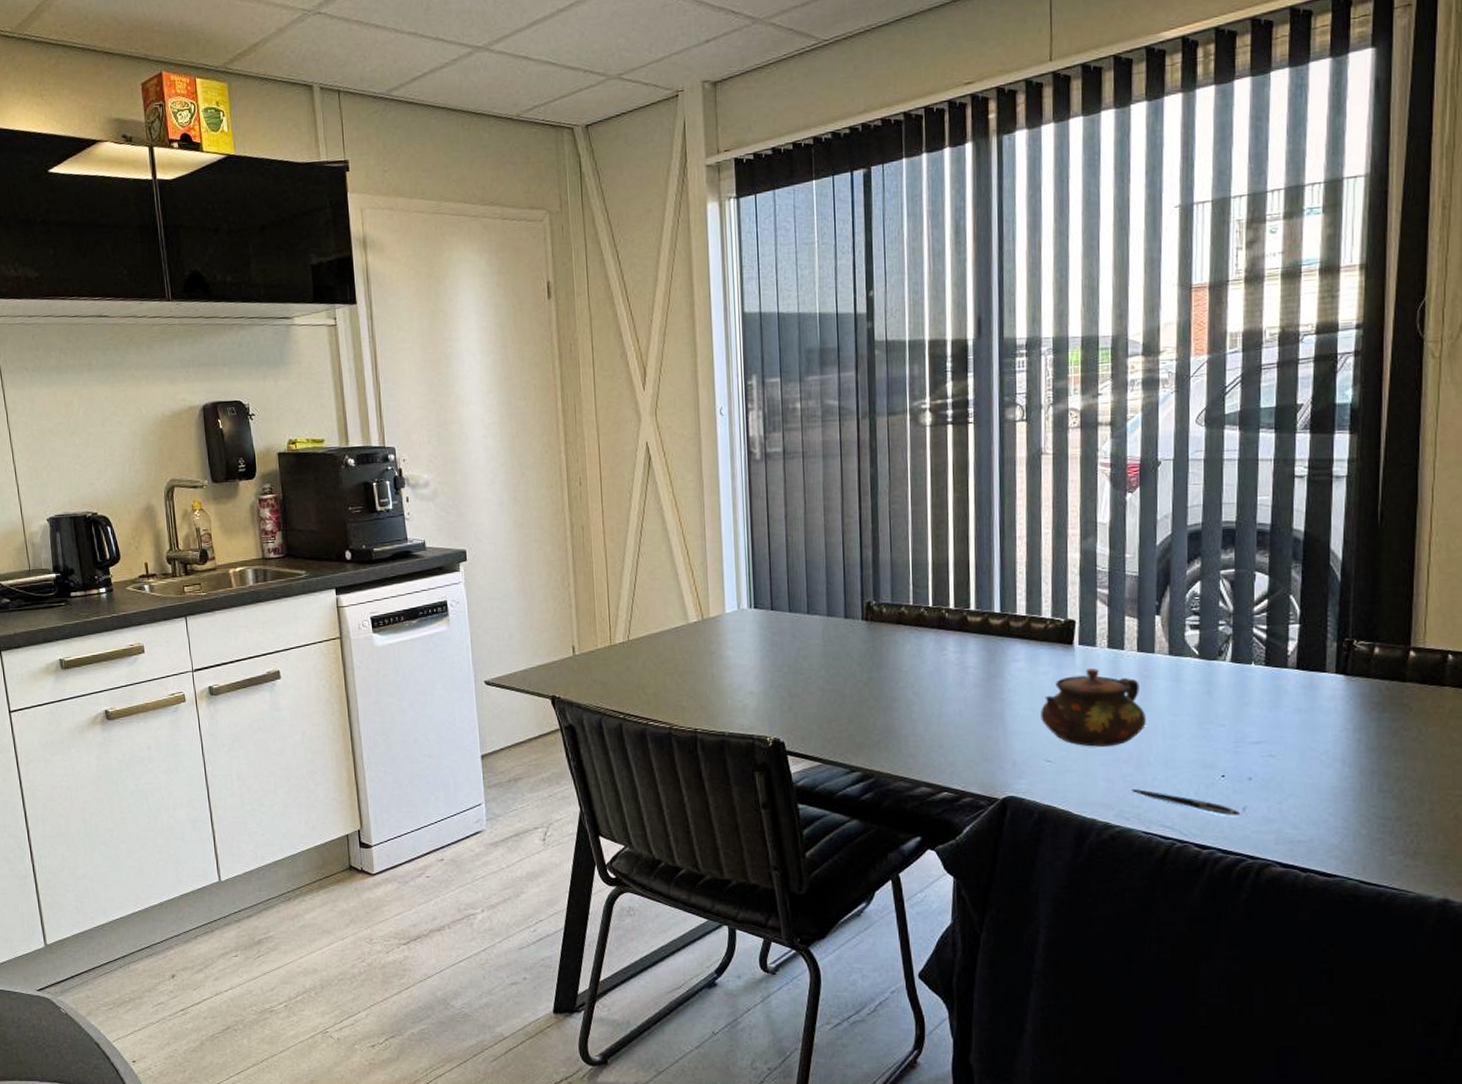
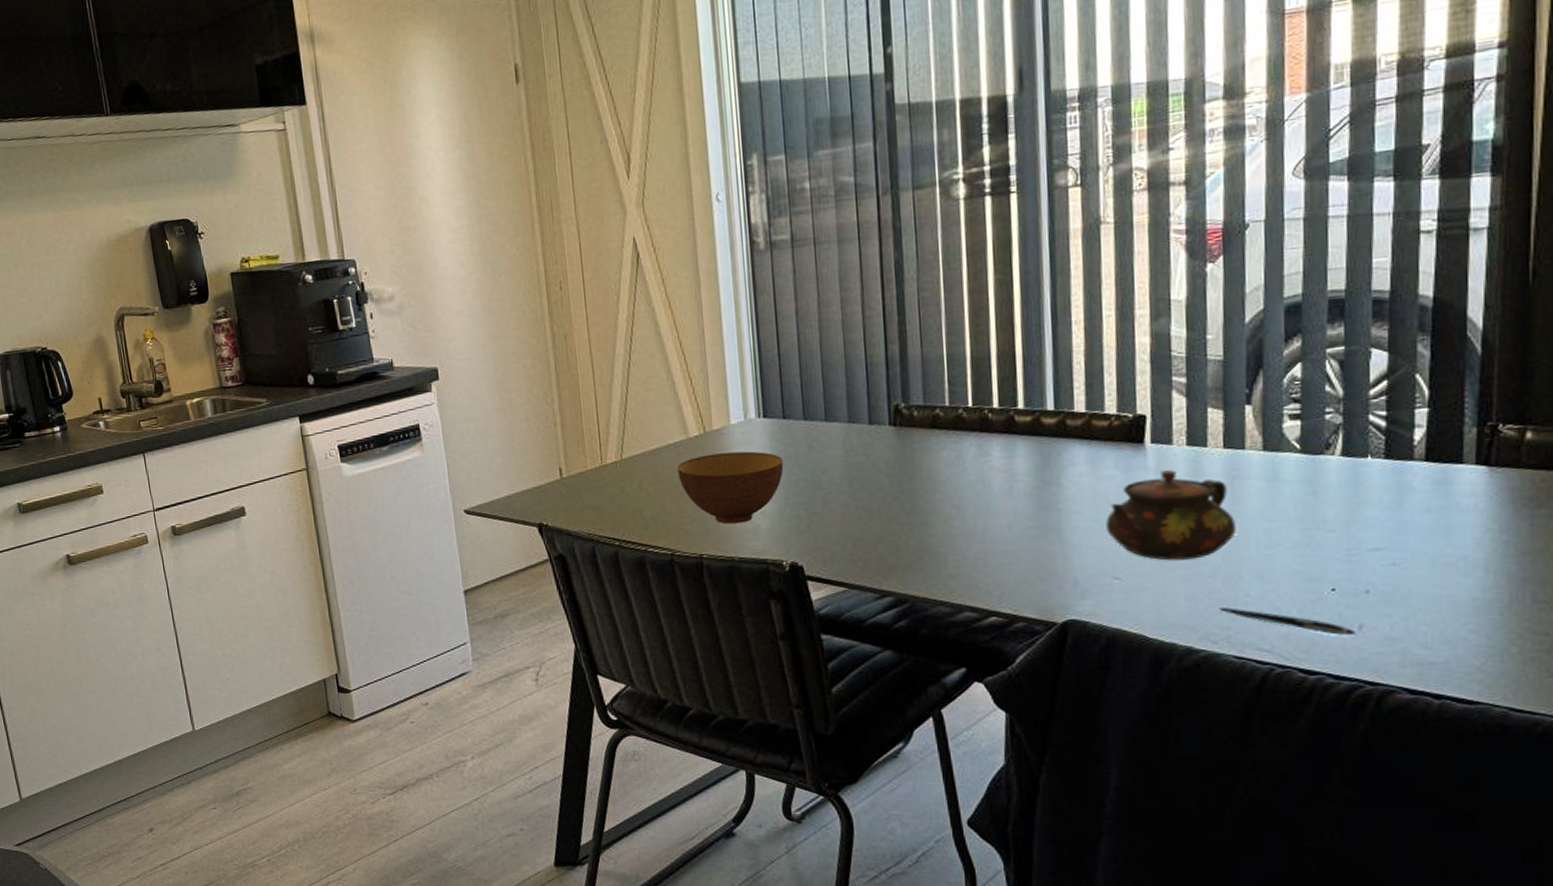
bowl: none [677,638,771,703] -> present [677,451,784,525]

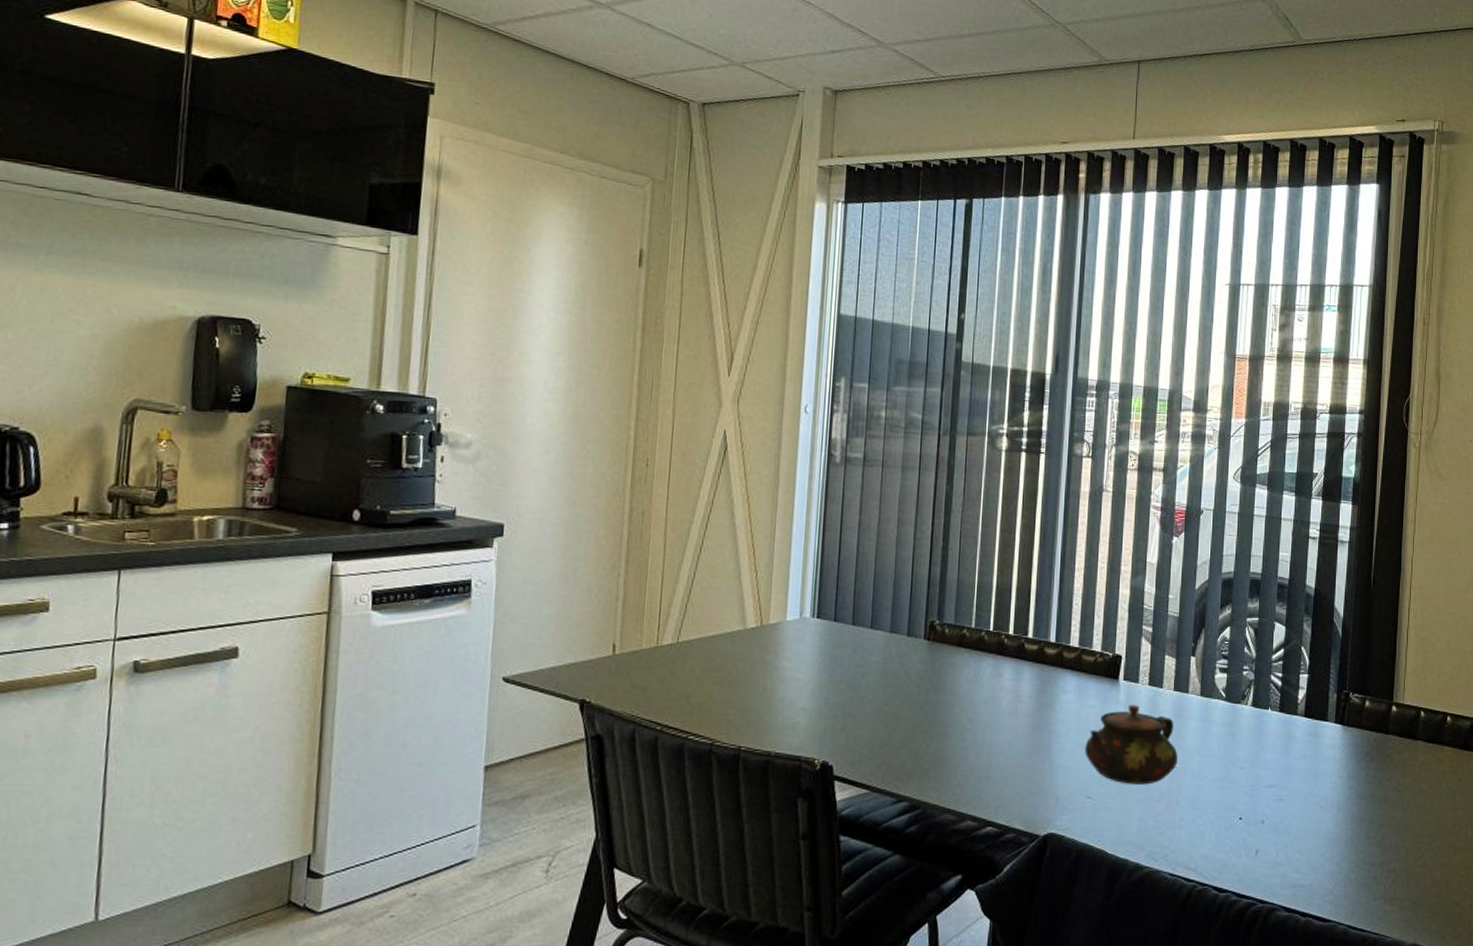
bowl: present [677,451,784,525] -> none [729,647,829,719]
pen: present [1219,606,1355,635] -> none [1161,828,1253,858]

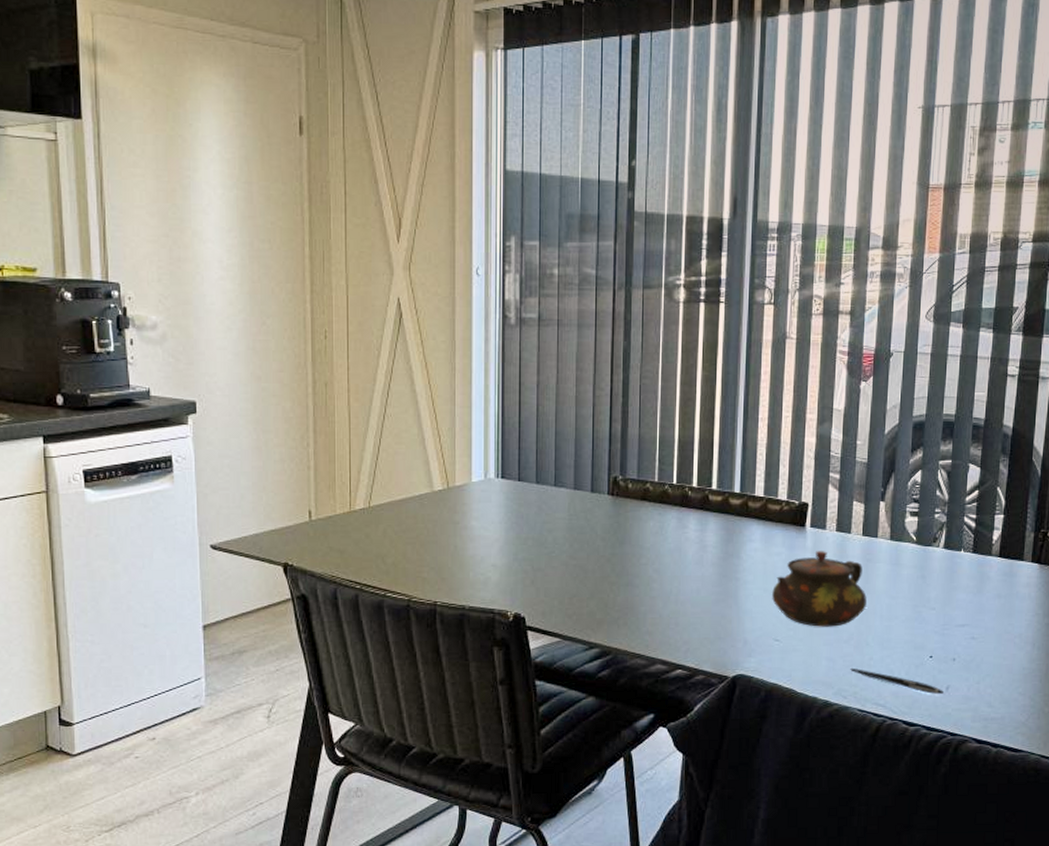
pen: none [1161,828,1253,858] -> present [850,667,943,694]

